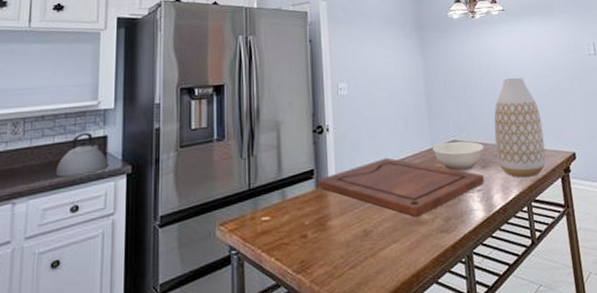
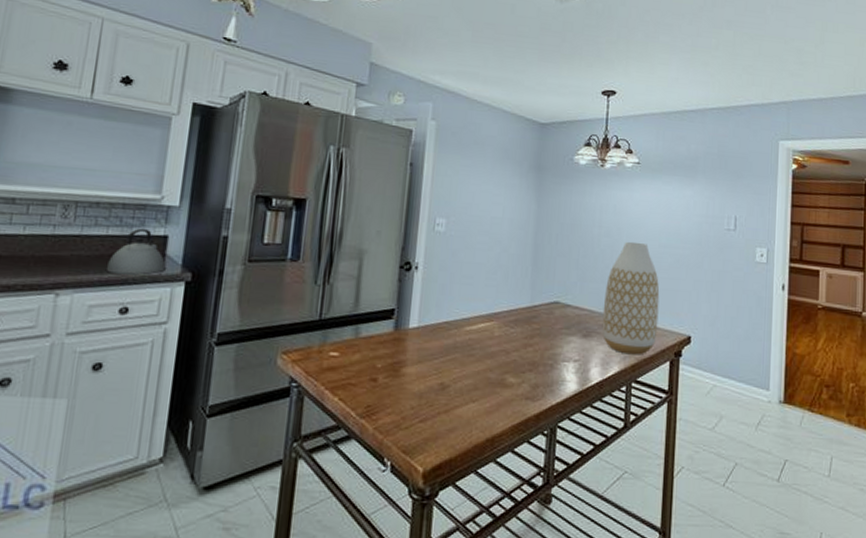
cutting board: present [318,157,484,217] -> none [397,308,583,378]
bowl: present [432,141,485,171] -> none [531,302,590,336]

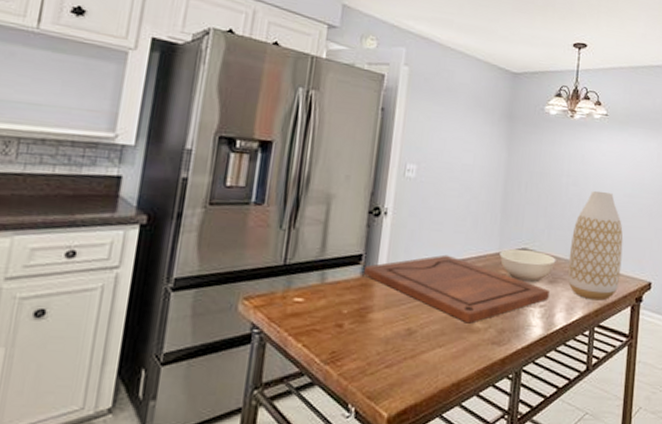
kettle: present [105,228,166,275] -> none [51,167,119,217]
cutting board: none [397,308,583,378] -> present [364,254,549,324]
bowl: none [531,302,590,336] -> present [499,249,556,282]

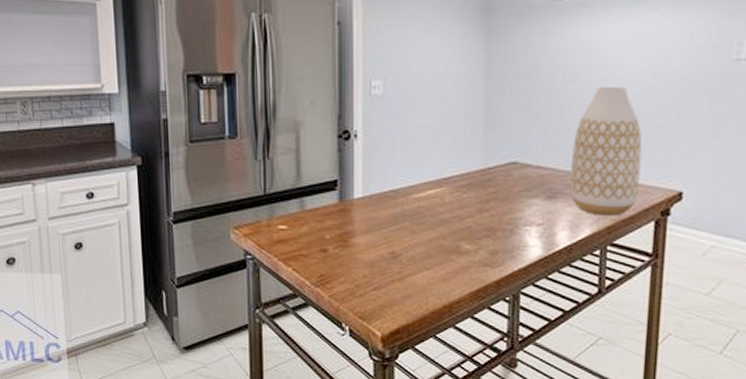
cutting board: present [364,254,549,324] -> none [341,175,548,246]
bowl: present [499,249,556,282] -> none [485,163,555,198]

